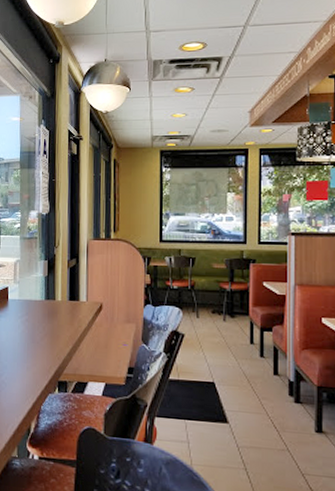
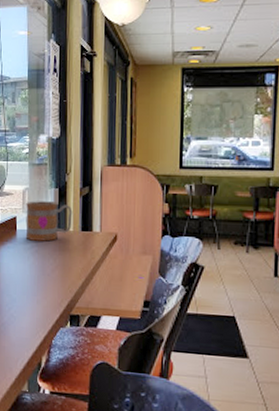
mug: none [16,272,61,311] -> present [25,201,73,242]

